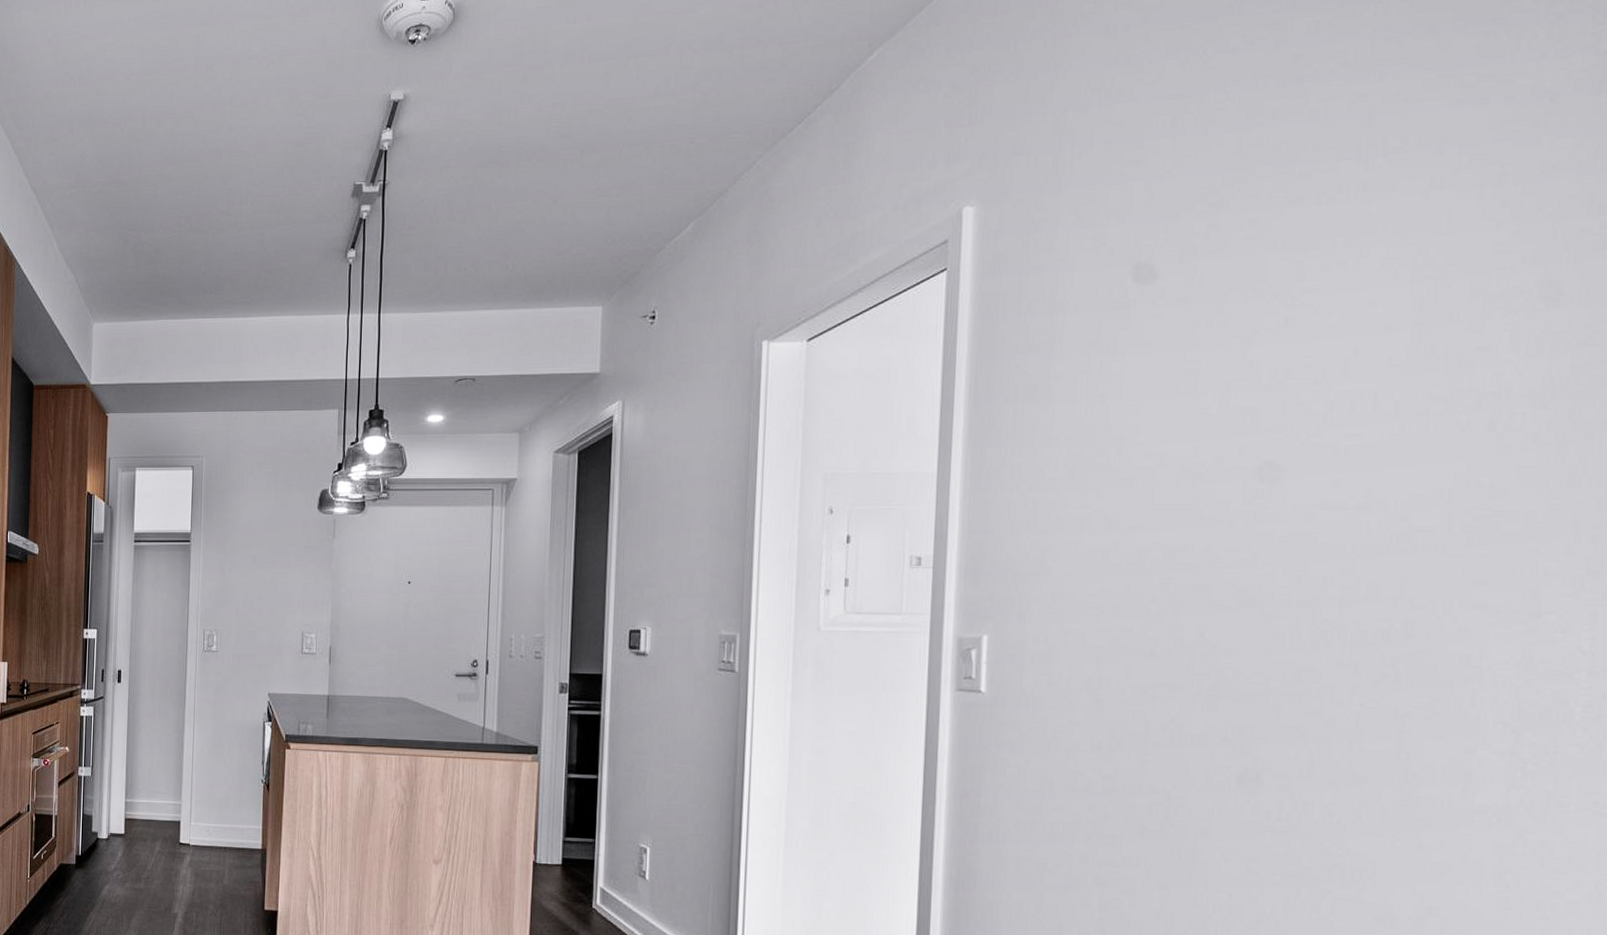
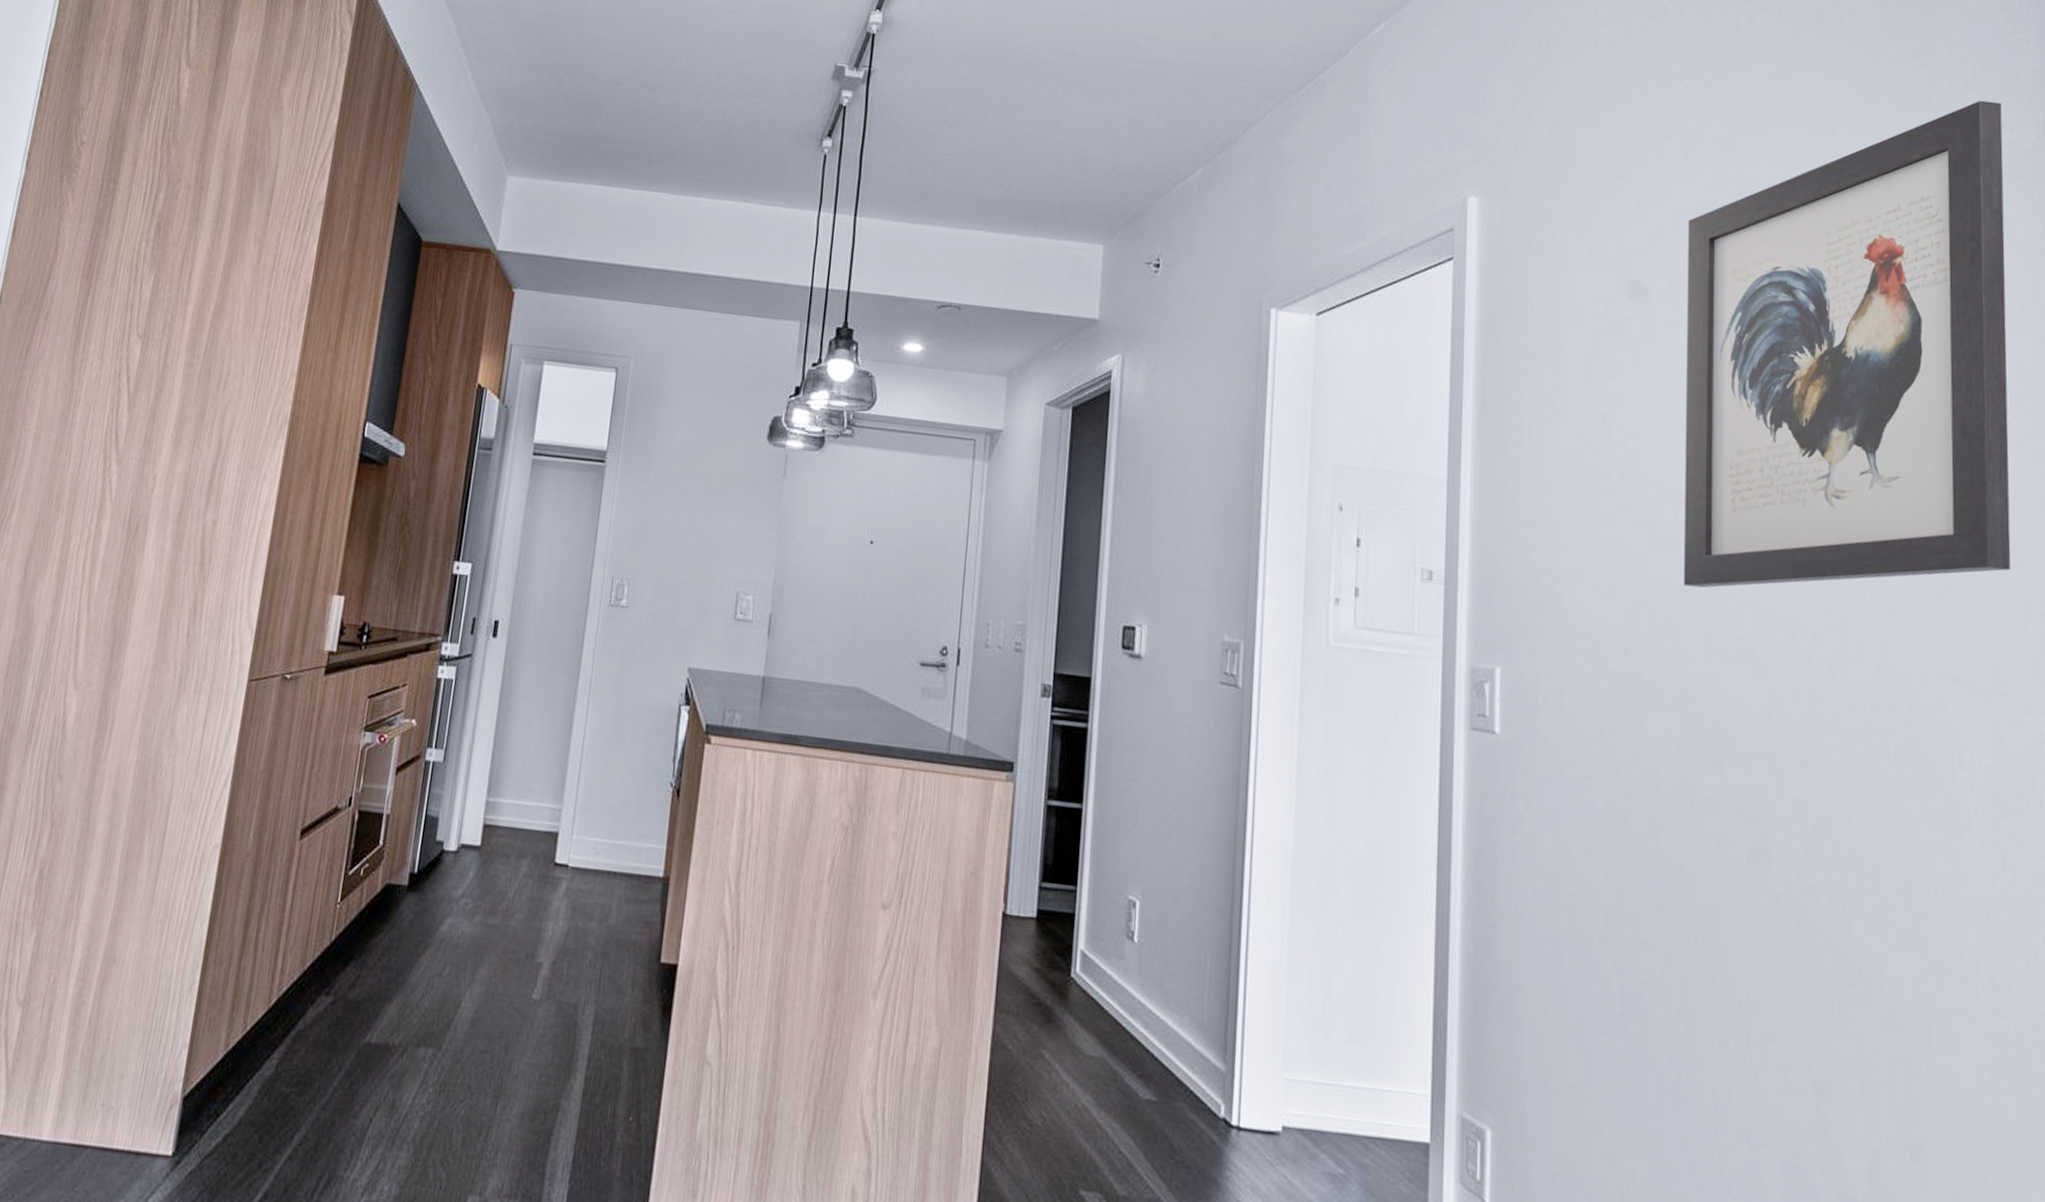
wall art: none [1181,9,1598,546] -> present [1683,100,2011,588]

